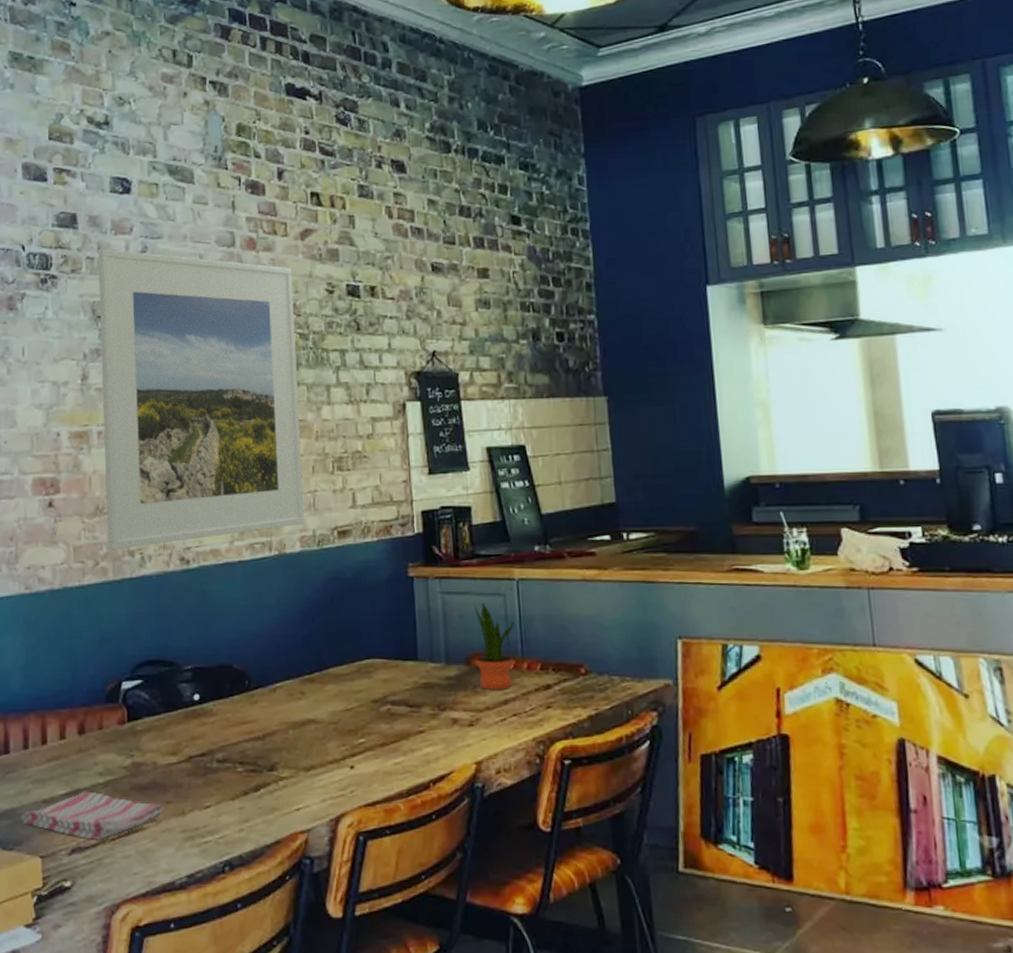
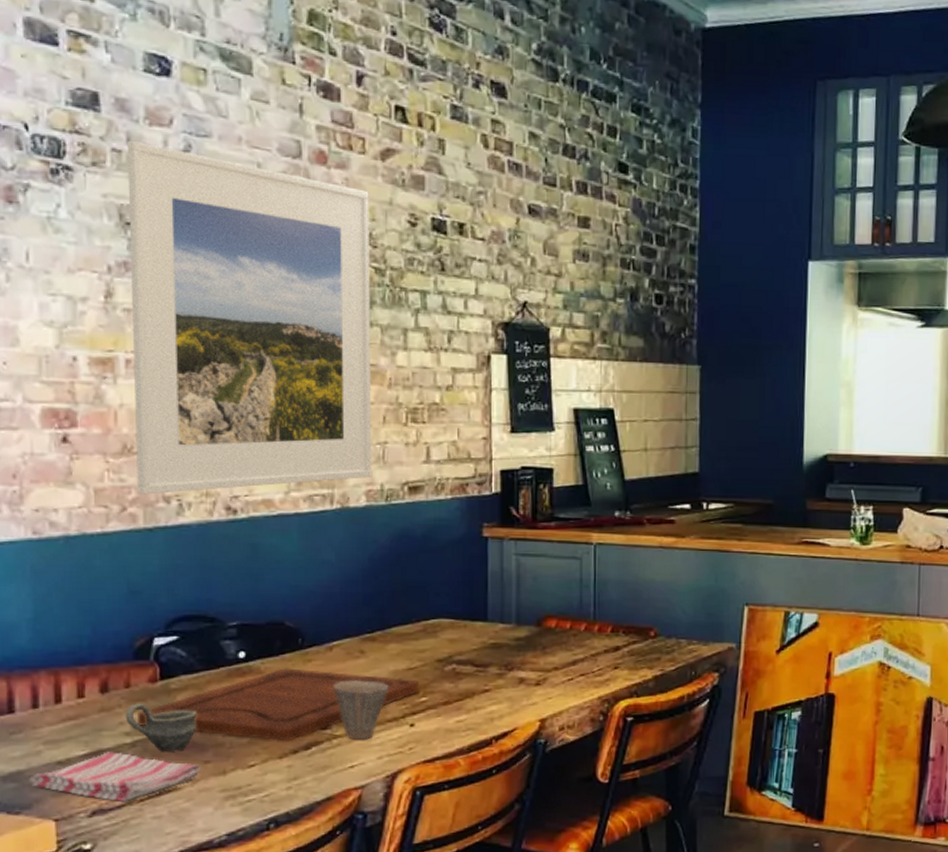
cup: none [98,744,159,792] -> present [124,703,197,751]
cutting board: none [109,710,357,783] -> present [138,668,420,742]
cup: none [277,722,329,782] -> present [333,680,389,740]
potted plant: present [474,603,515,690] -> none [546,566,589,651]

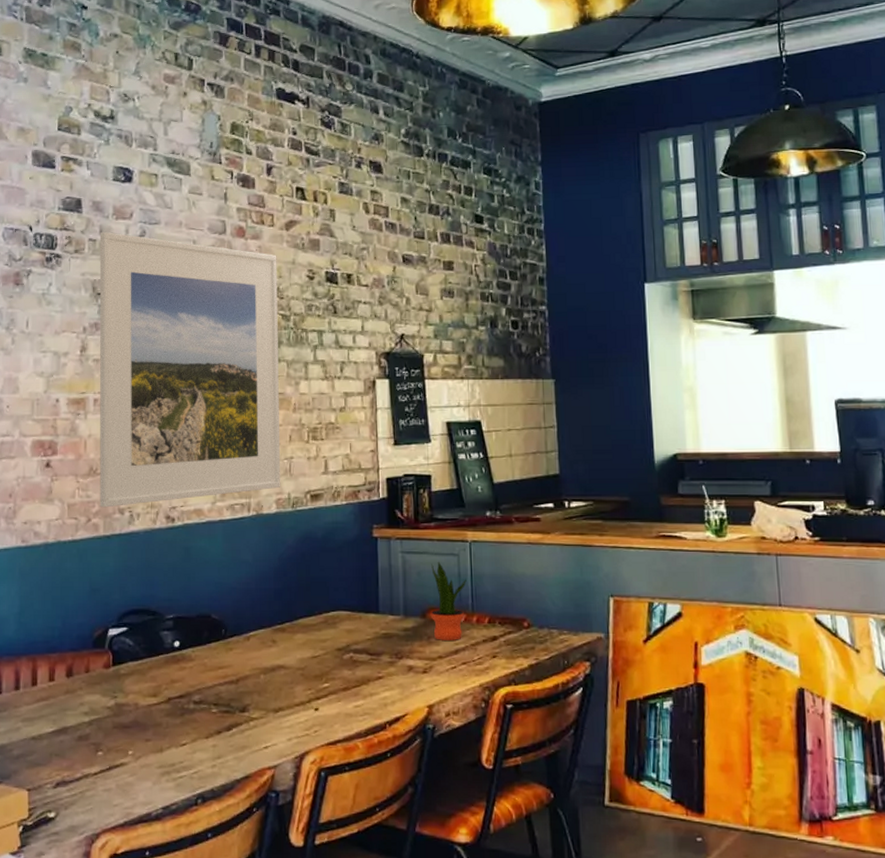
dish towel: present [29,752,200,803] -> none [10,729,142,776]
cup: present [124,703,197,751] -> none [84,686,141,730]
cutting board: present [138,668,420,742] -> none [94,656,322,723]
cup: present [333,680,389,740] -> none [250,667,297,722]
potted plant: none [546,566,589,651] -> present [430,562,467,640]

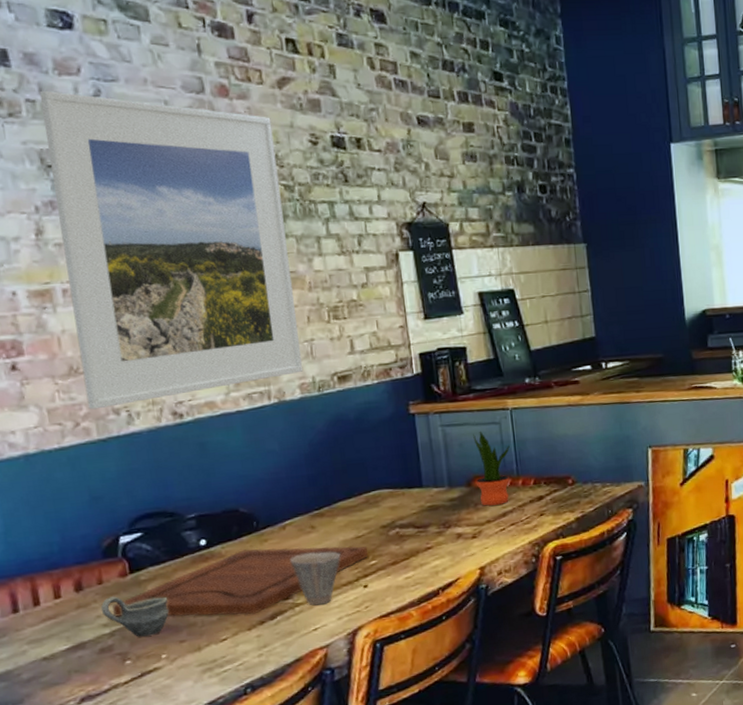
cup: none [84,686,141,730] -> present [100,596,169,637]
cutting board: none [94,656,322,723] -> present [112,546,369,617]
cup: none [250,667,297,722] -> present [290,551,341,606]

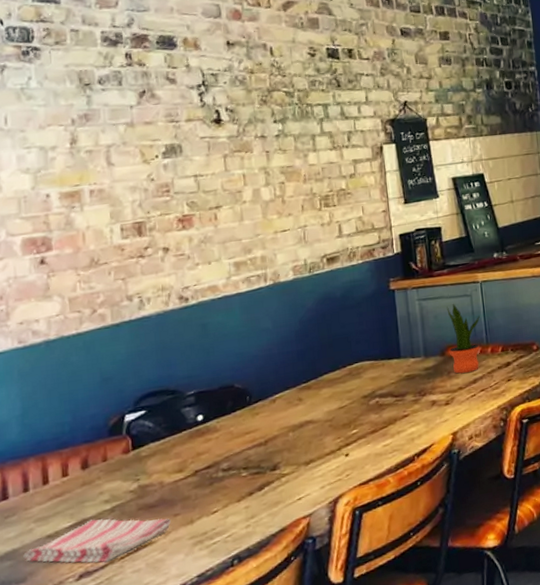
dish towel: none [18,643,177,688] -> present [23,518,171,564]
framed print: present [39,90,304,410] -> none [82,21,297,297]
cup: present [100,596,169,637] -> none [103,472,166,512]
cutting board: present [112,546,369,617] -> none [115,416,351,493]
cup: present [290,551,341,606] -> none [278,422,325,476]

